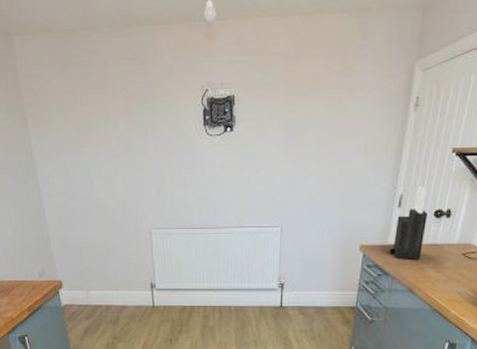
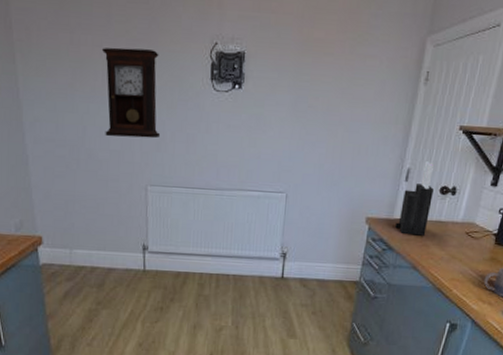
pendulum clock: none [102,102,160,187] -> present [101,47,161,139]

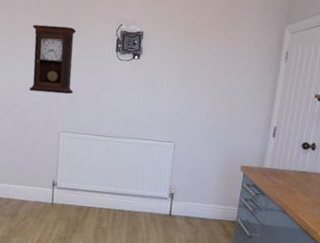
knife block: present [395,161,435,236] -> none [266,121,298,184]

